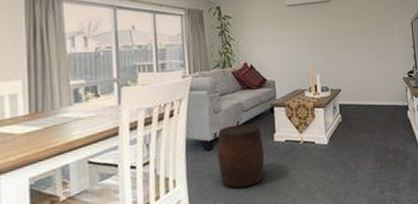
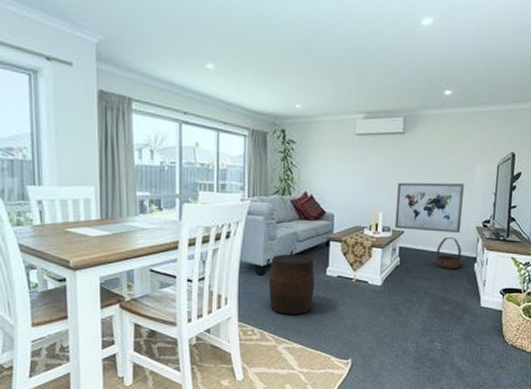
wall art: none [329,41,391,88] -> present [395,182,464,233]
basket: none [372,90,396,119] -> present [435,237,462,269]

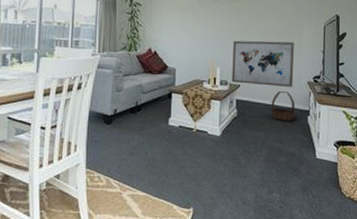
stool: present [268,253,315,315] -> none [115,104,158,163]

